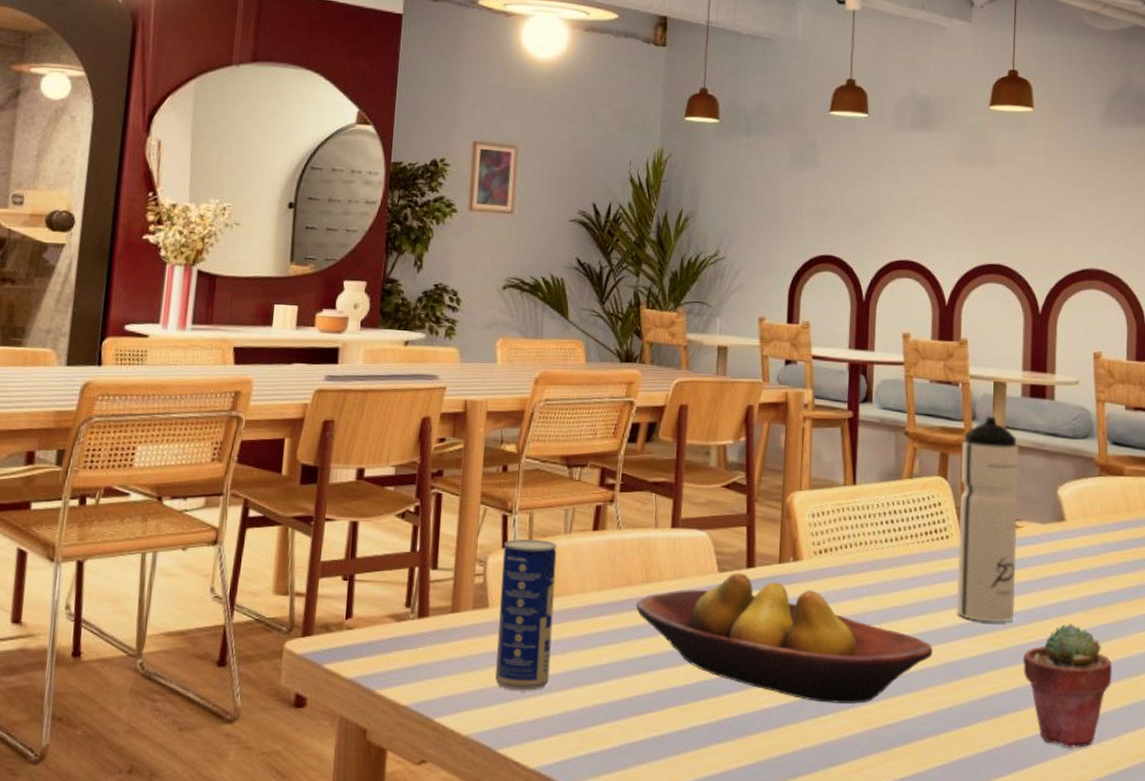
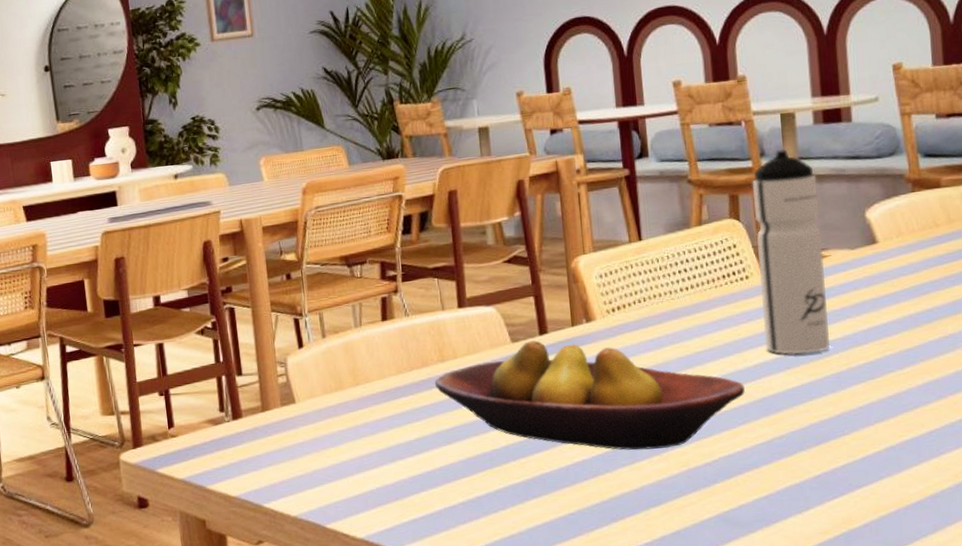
beverage can: present [495,539,558,691] -> none [299,336,363,473]
potted succulent: present [1022,623,1113,749] -> none [844,344,947,466]

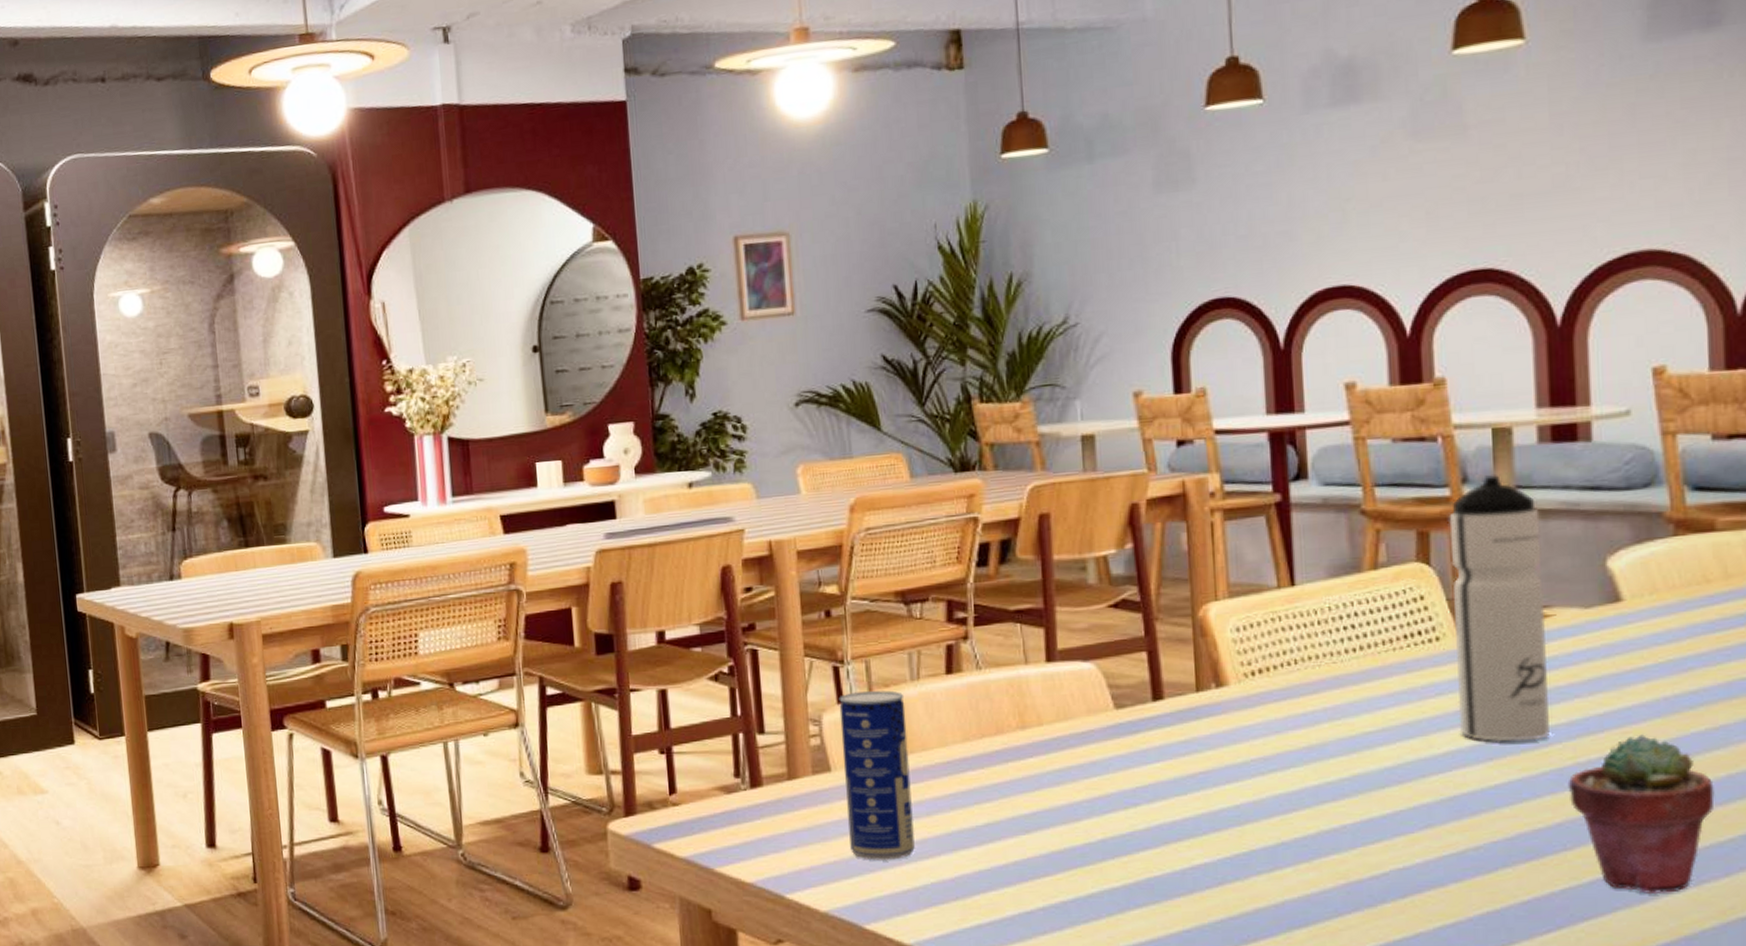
beverage can: none [299,336,363,473] -> present [838,690,915,860]
fruit bowl: present [435,340,745,450] -> none [1012,708,1429,855]
potted succulent: none [844,344,947,466] -> present [1567,734,1715,895]

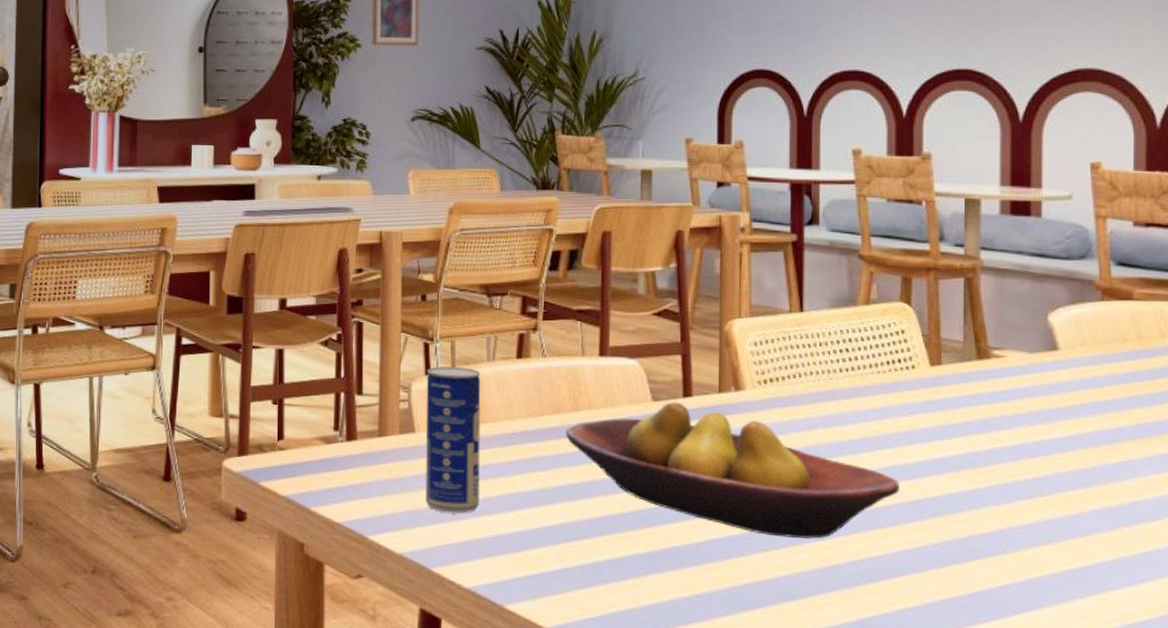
fruit bowl: none [1012,708,1429,855] -> present [566,402,900,539]
water bottle: present [1449,475,1550,742] -> none [926,237,999,459]
potted succulent: present [1567,734,1715,895] -> none [1009,462,1123,597]

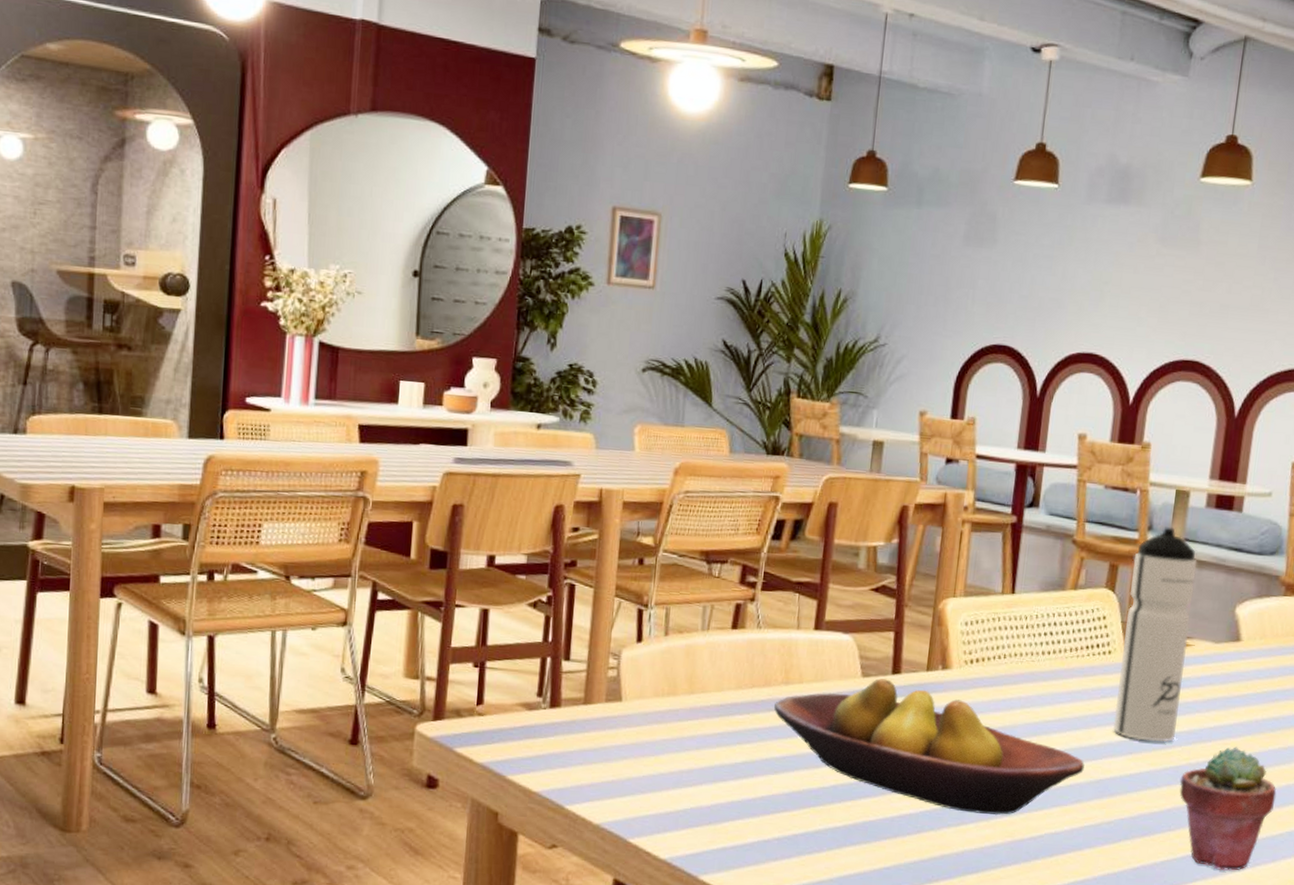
beverage can: present [425,366,481,514] -> none [628,634,694,785]
water bottle: none [926,237,999,459] -> present [1112,527,1198,742]
potted succulent: none [1009,462,1123,597] -> present [1179,747,1277,871]

